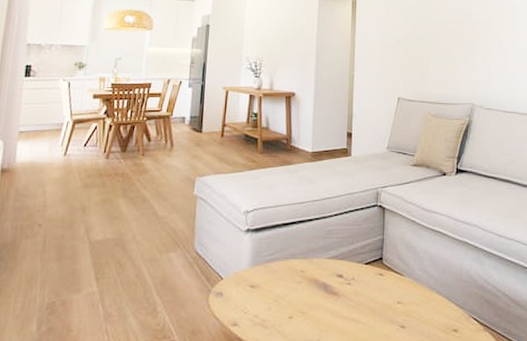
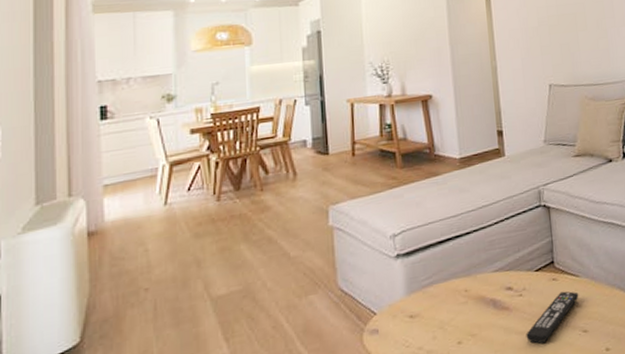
remote control: none [349,287,401,331] -> present [526,291,579,344]

